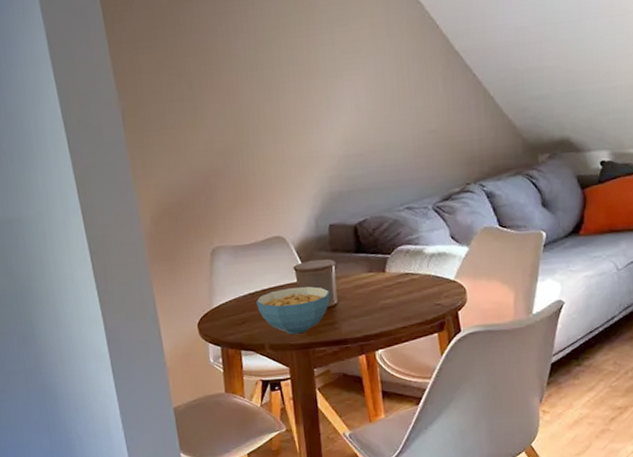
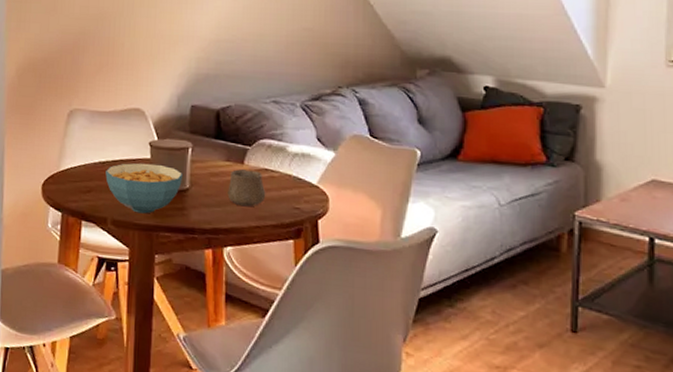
cup: none [373,276,409,312] -> present [227,169,266,207]

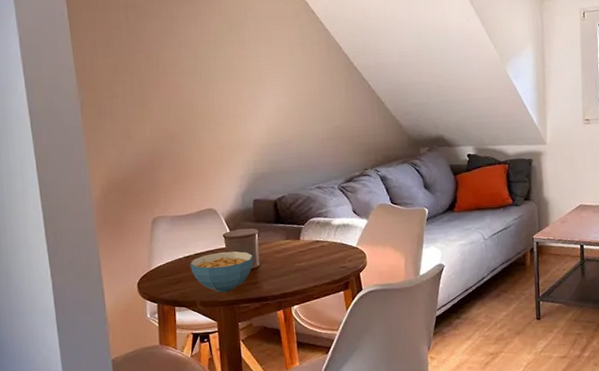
cup: present [227,169,266,207] -> none [290,243,319,273]

